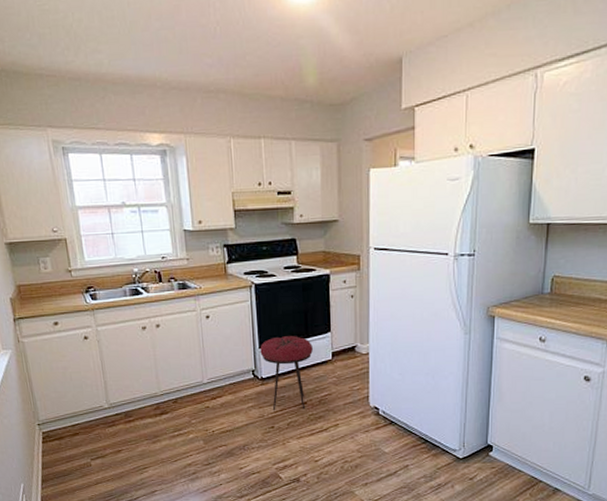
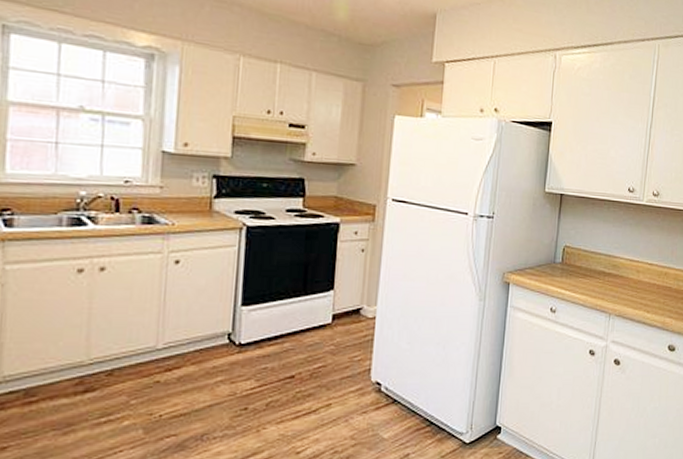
stool: present [260,336,313,410] -> none [242,292,310,386]

